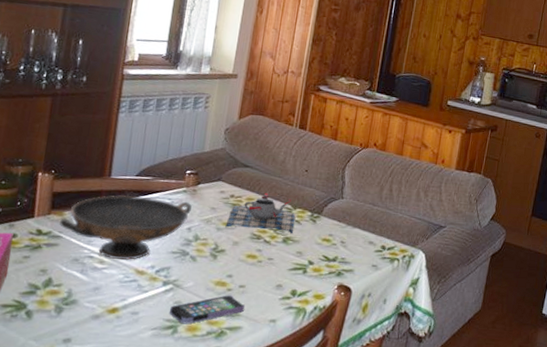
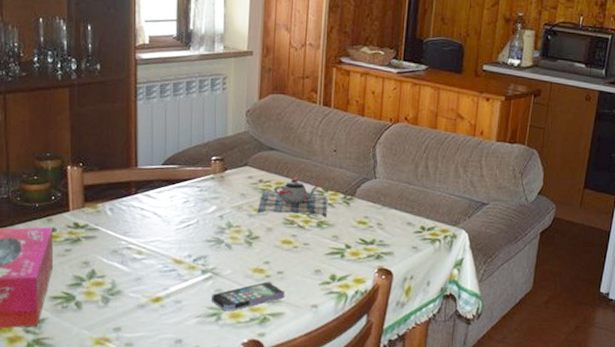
decorative bowl: present [60,195,192,261] -> none [95,184,221,251]

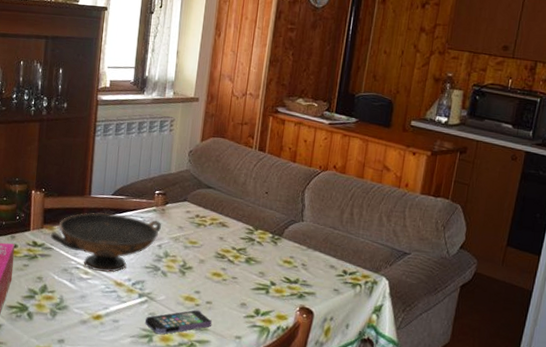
decorative bowl: none [95,184,221,251] -> present [51,212,161,273]
teapot: present [257,176,328,217] -> none [192,213,257,254]

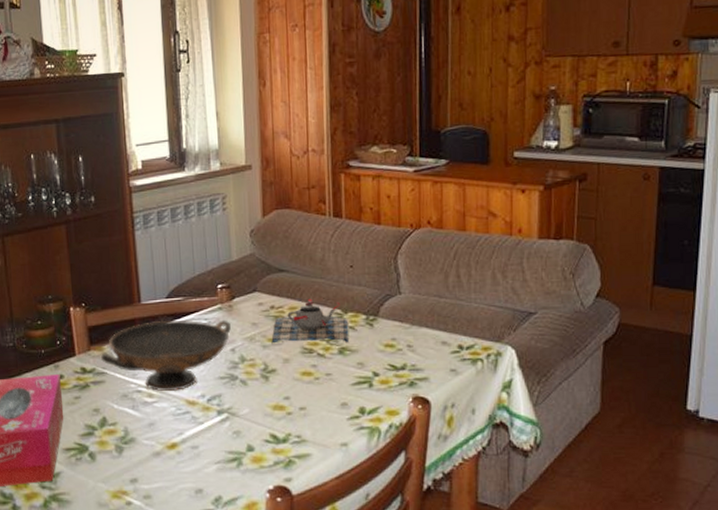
smartphone: present [144,310,213,335] -> none [229,419,311,455]
teapot: none [192,213,257,254] -> present [271,298,350,344]

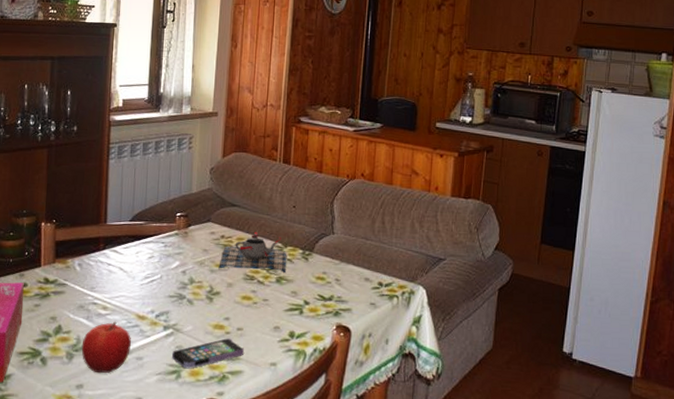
decorative bowl: present [101,319,231,392] -> none [64,240,184,306]
fruit: none [130,409,184,466] -> present [81,321,131,374]
smartphone: none [229,419,311,455] -> present [171,338,245,369]

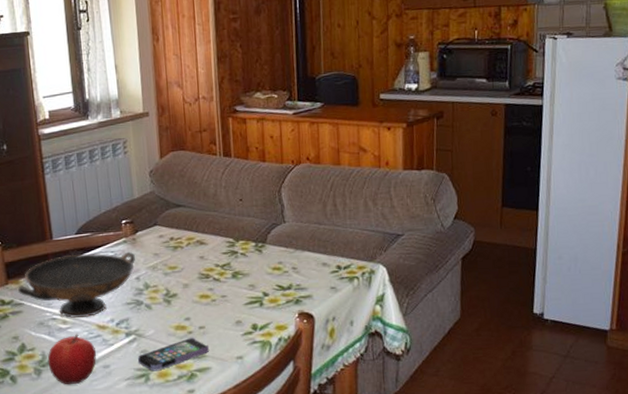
decorative bowl: none [64,240,184,306] -> present [18,251,135,318]
teapot: present [218,231,287,272] -> none [171,229,241,271]

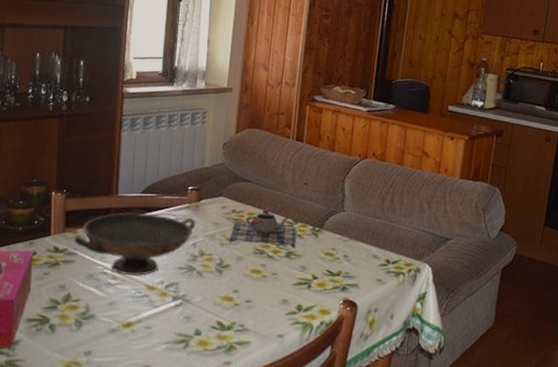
fruit: present [47,334,96,385] -> none [90,291,140,342]
smartphone: present [137,338,210,372] -> none [180,310,253,339]
teapot: none [171,229,241,271] -> present [229,207,297,248]

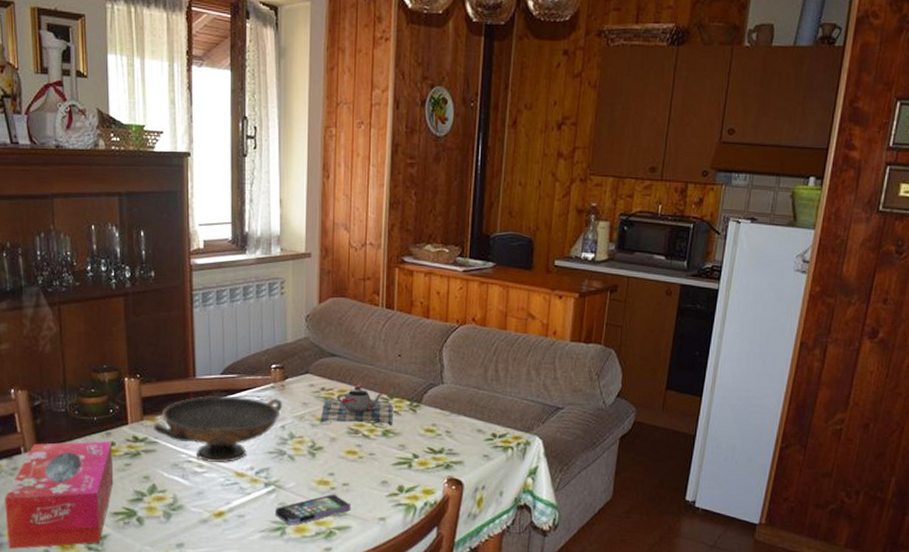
smartphone: none [180,310,253,339] -> present [274,494,352,526]

